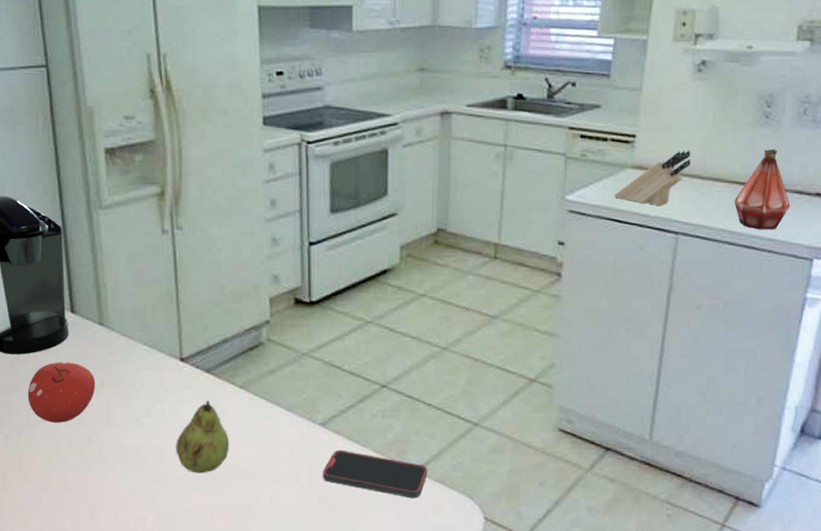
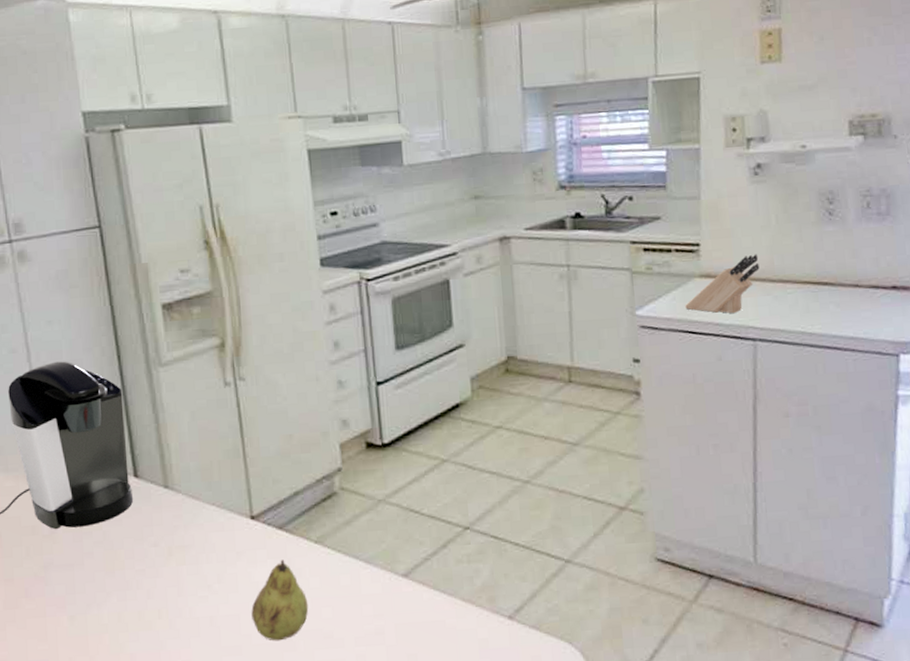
fruit: present [27,362,96,423] -> none [92,530,164,598]
smartphone: present [322,450,428,499] -> none [409,601,522,650]
bottle: present [734,148,791,230] -> none [808,245,868,329]

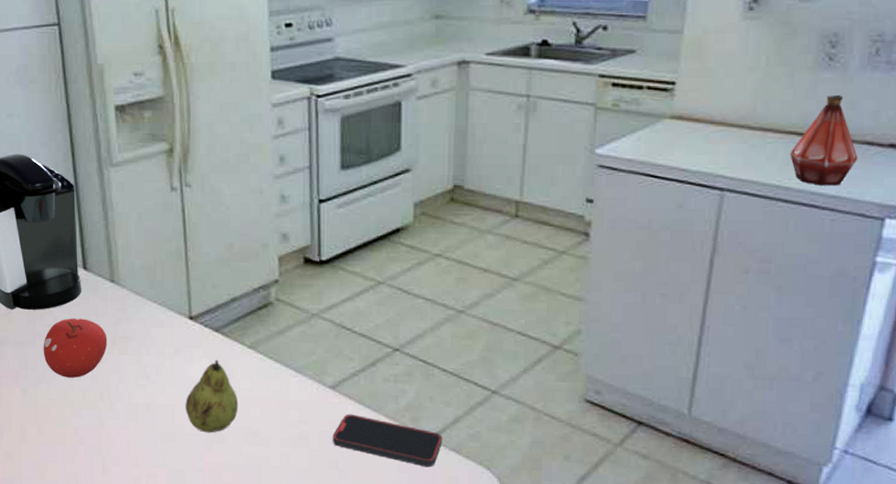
fruit: none [92,530,164,598] -> present [43,318,108,378]
smartphone: none [409,601,522,650] -> present [332,414,443,468]
knife block: present [685,254,760,314] -> none [650,97,740,160]
bottle: none [808,245,868,329] -> present [790,94,858,186]

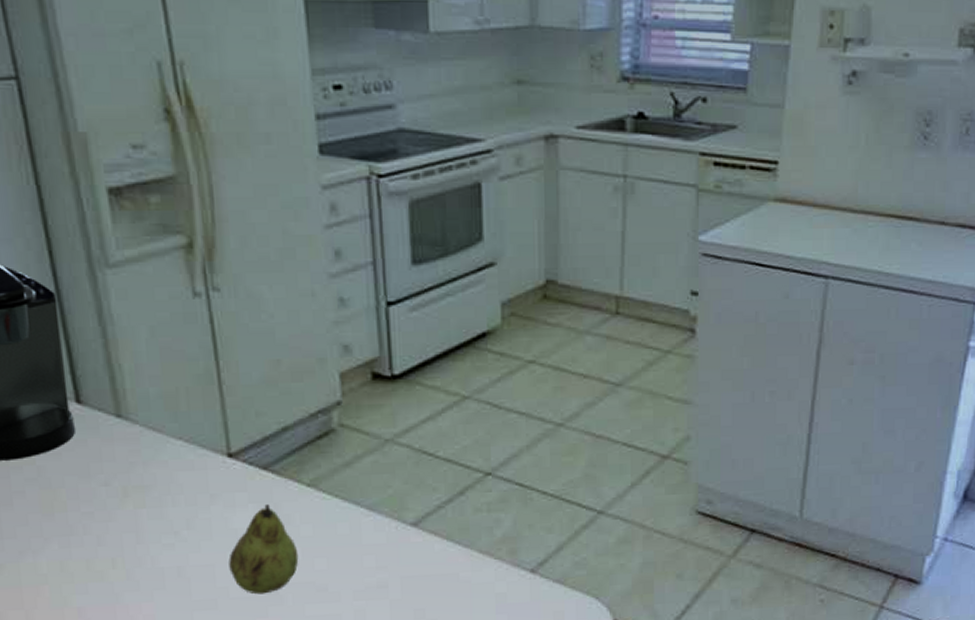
fruit: present [43,318,108,378] -> none [24,466,117,544]
smartphone: present [332,414,443,468] -> none [417,553,545,605]
bottle: present [790,94,858,186] -> none [890,175,952,270]

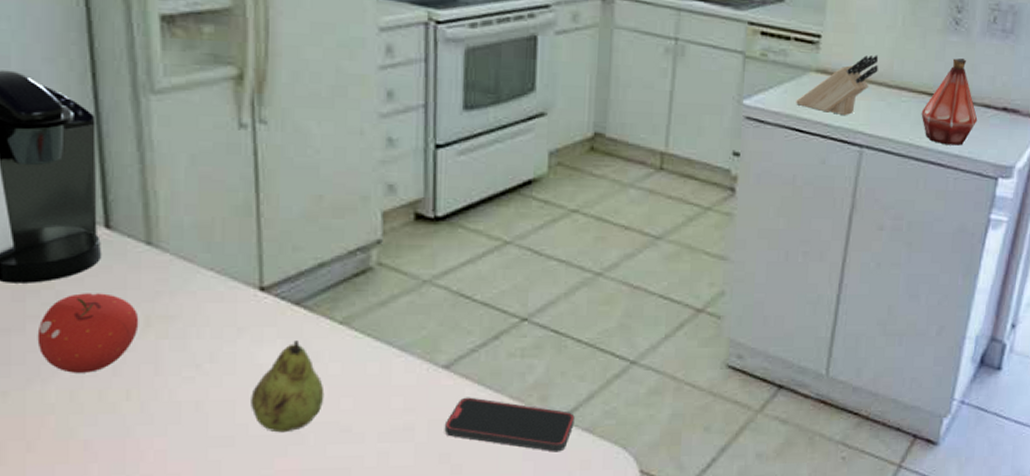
fruit: none [24,466,117,544] -> present [37,293,139,373]
smartphone: none [417,553,545,605] -> present [444,397,575,452]
knife block: none [755,178,842,246] -> present [796,55,879,116]
bottle: none [890,175,952,270] -> present [921,58,978,146]

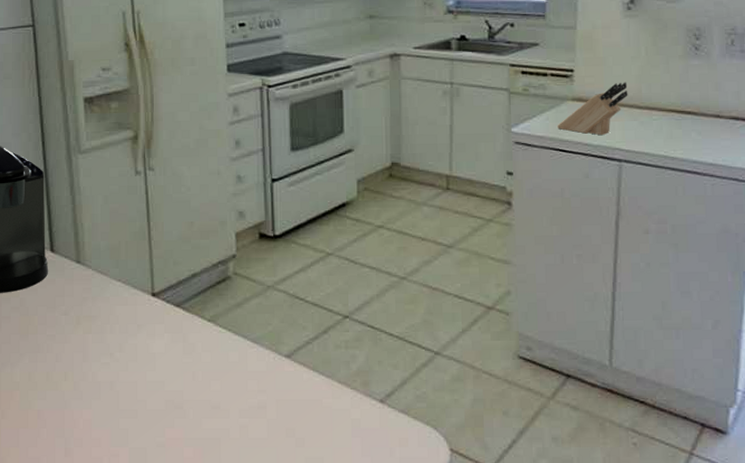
fruit: present [37,293,139,373] -> none [8,300,73,359]
fruit: present [251,341,325,433] -> none [148,335,199,408]
smartphone: present [444,397,575,452] -> none [289,381,392,430]
bottle: present [921,58,978,146] -> none [672,78,728,155]

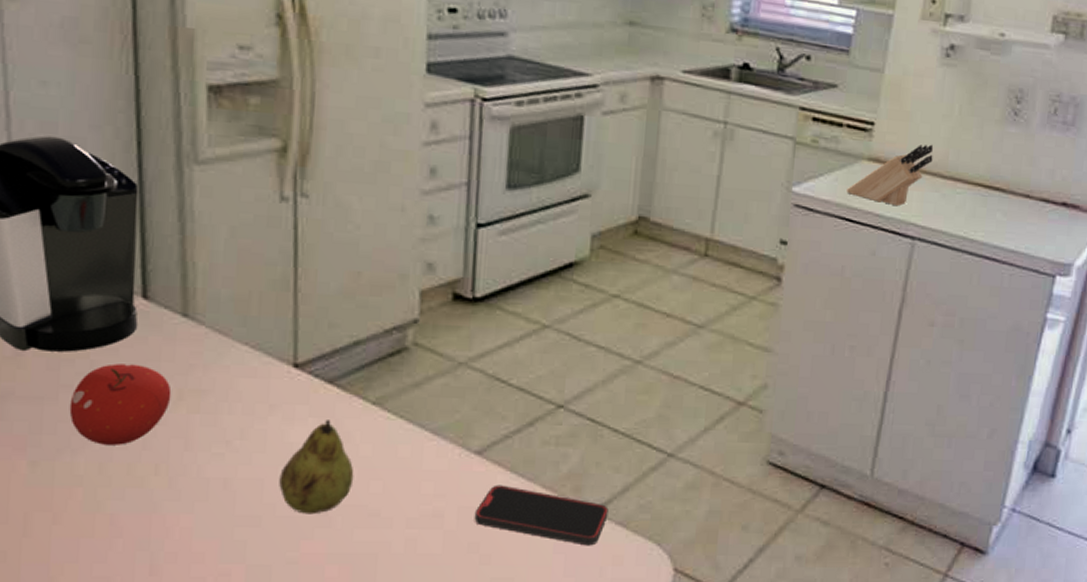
fruit: none [8,300,73,359] -> present [69,363,172,445]
fruit: none [148,335,199,408] -> present [279,420,354,515]
smartphone: none [289,381,392,430] -> present [474,485,609,546]

